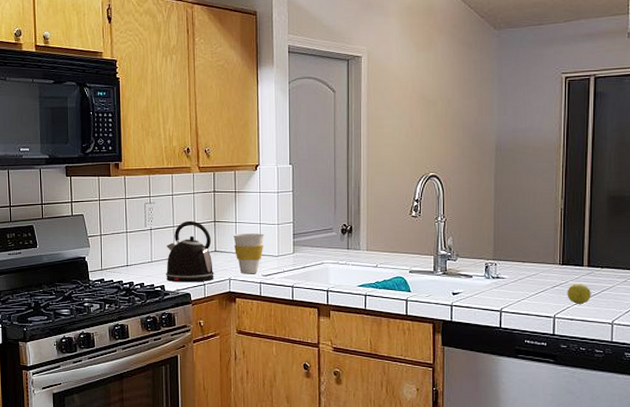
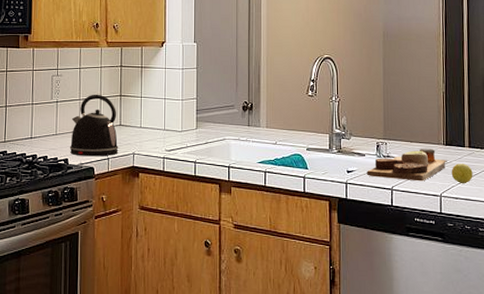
cup: present [233,233,264,274] -> none [138,108,169,149]
cutting board: none [474,268,564,303] -> present [367,148,448,182]

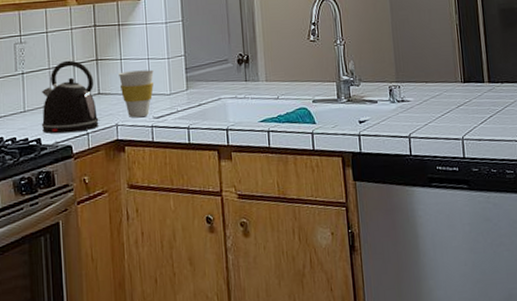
cup: none [138,108,169,149] -> present [119,69,154,118]
cutting board: present [367,148,448,182] -> none [380,87,468,126]
fruit: present [451,163,473,184] -> none [471,101,496,124]

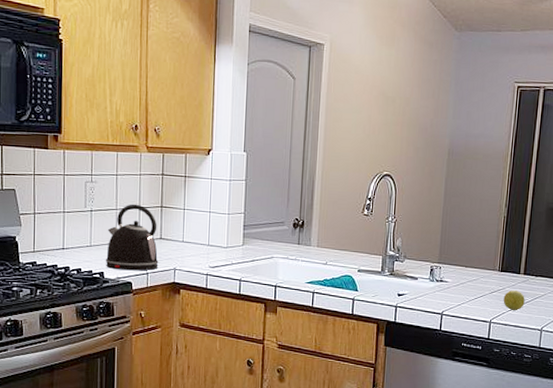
cup: present [119,69,154,118] -> none [181,221,214,265]
fruit: none [471,101,496,124] -> present [503,290,525,311]

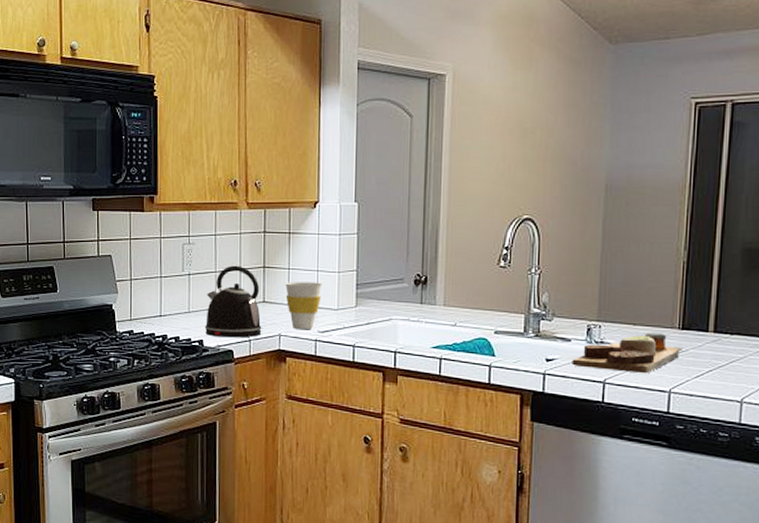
cup: none [181,221,214,265] -> present [285,282,322,330]
cutting board: none [418,273,502,307] -> present [572,332,684,374]
fruit: present [503,290,525,311] -> none [686,352,717,378]

